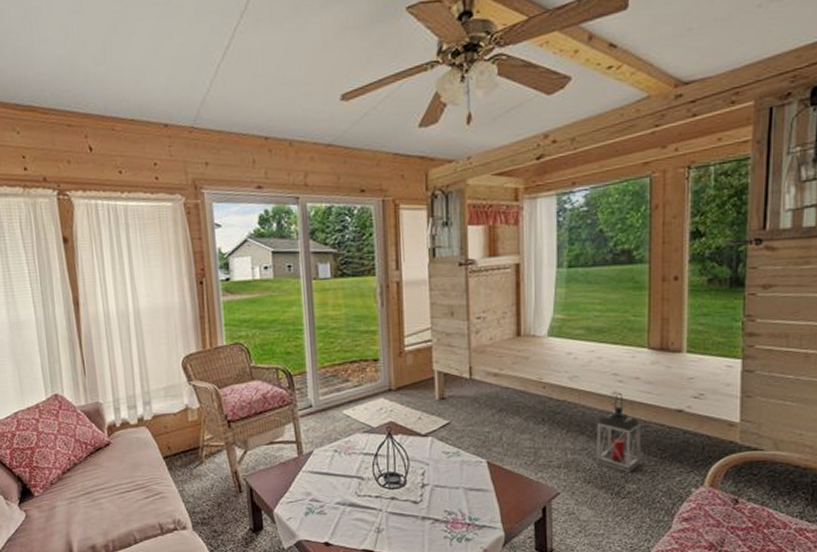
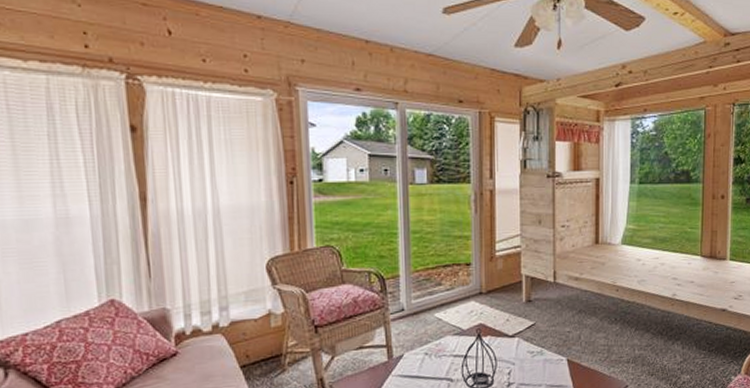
lantern: present [596,392,641,472] -> none [659,294,694,364]

